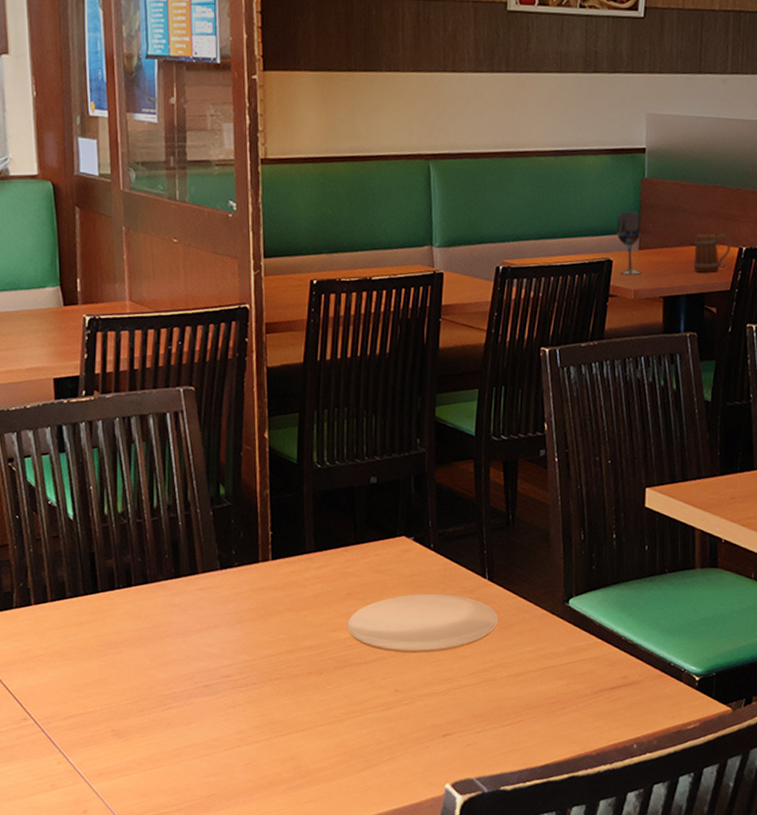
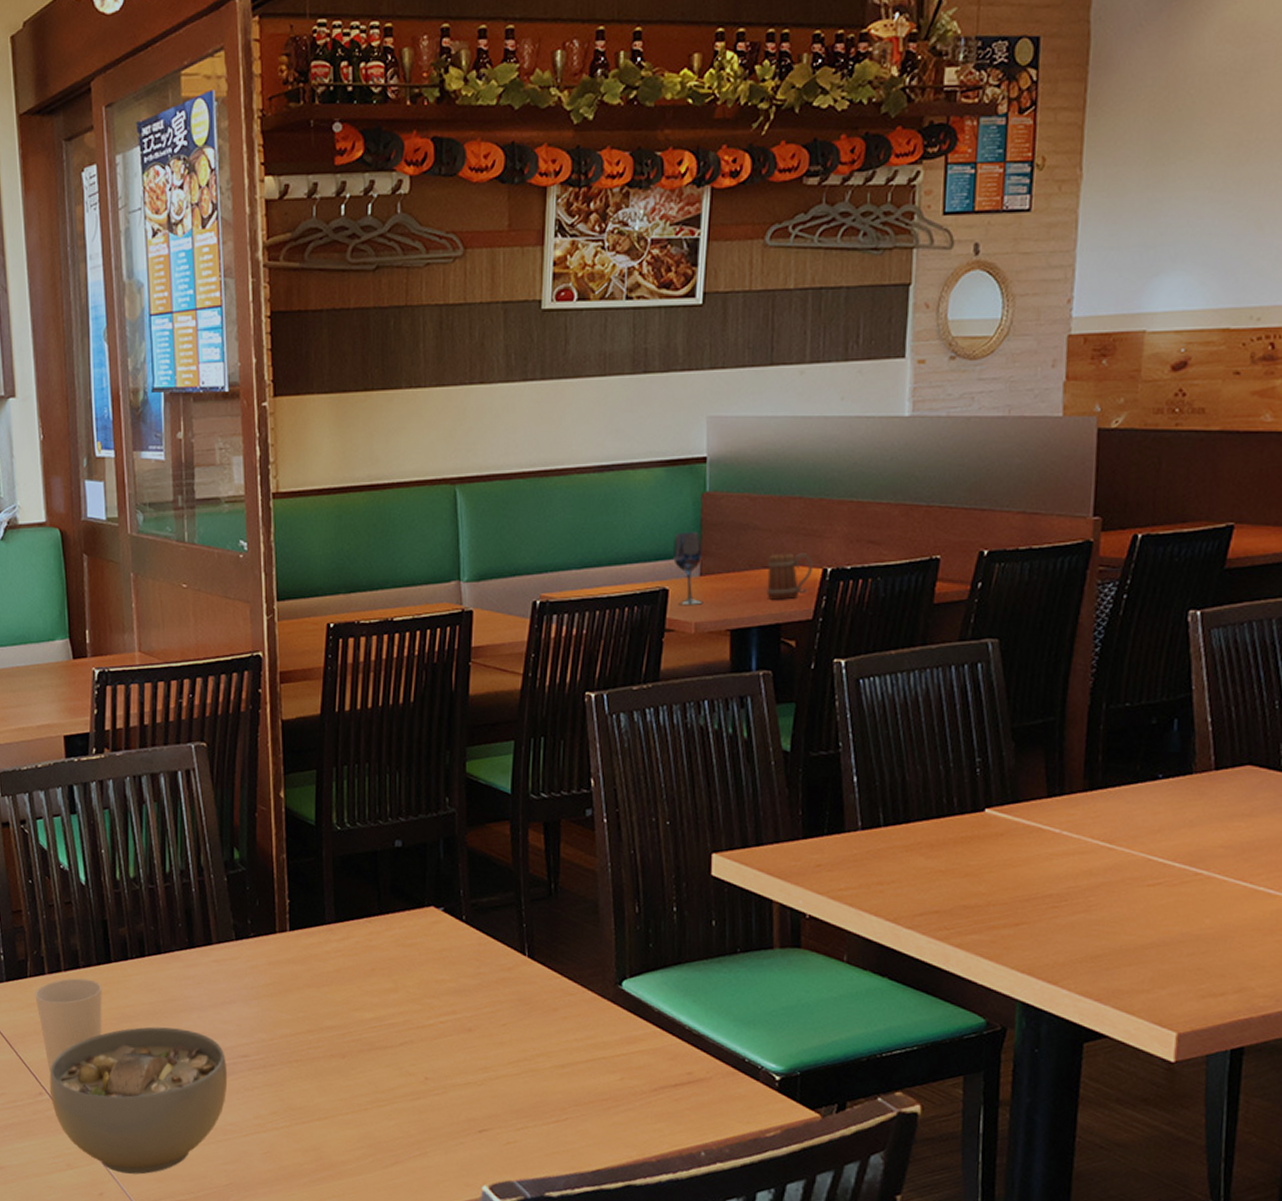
cup: none [21,608,89,699] -> present [35,978,102,1073]
soup bowl: none [34,652,211,791] -> present [49,1026,228,1174]
plate: present [347,593,499,653] -> none [371,970,541,1038]

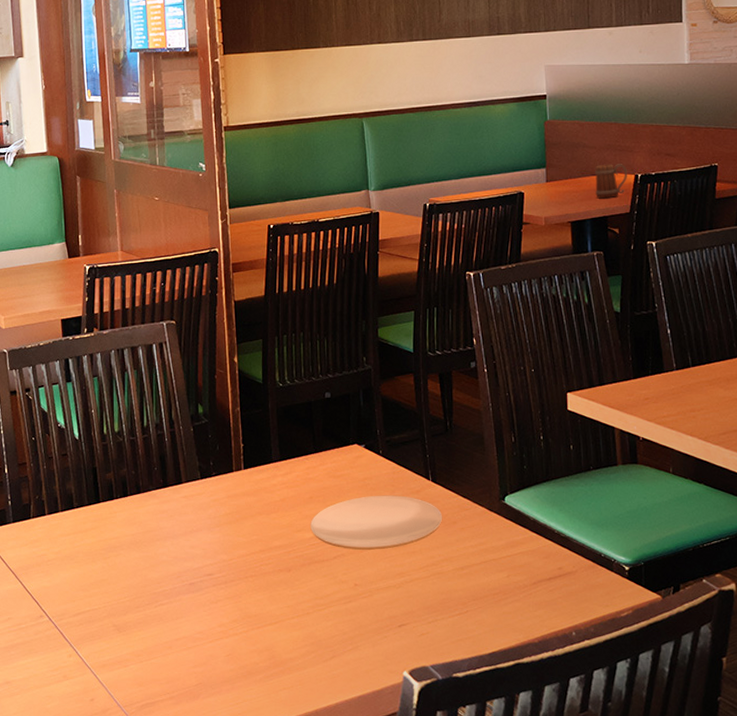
cup: present [35,978,102,1073] -> none [37,517,93,599]
soup bowl: present [49,1026,228,1174] -> none [49,554,196,681]
plate: none [371,970,541,1038] -> present [310,495,443,550]
wineglass: present [672,531,703,606] -> none [525,149,549,205]

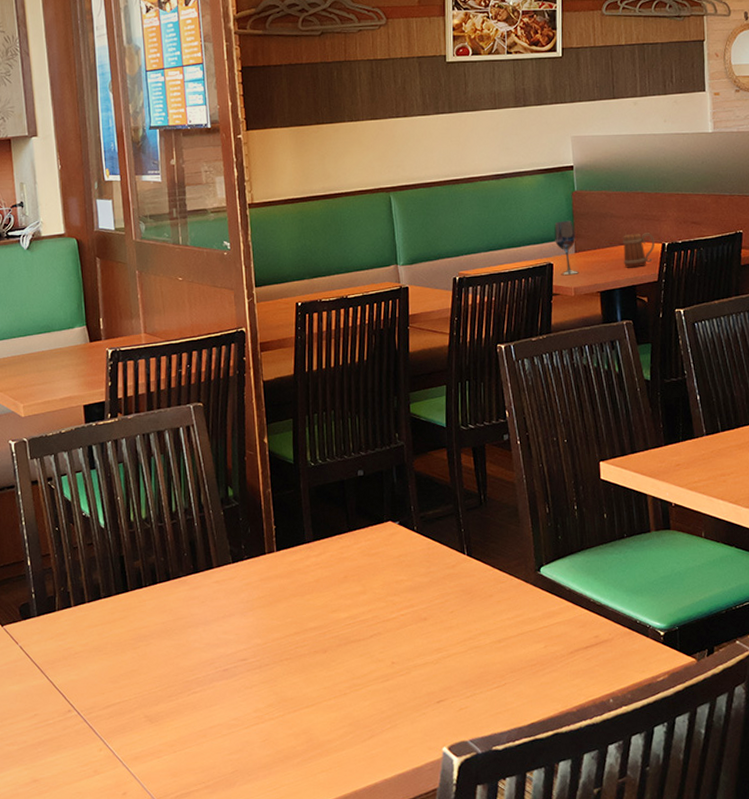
plate: present [310,495,443,550] -> none [346,571,479,628]
wineglass: none [525,149,549,205] -> present [553,220,578,276]

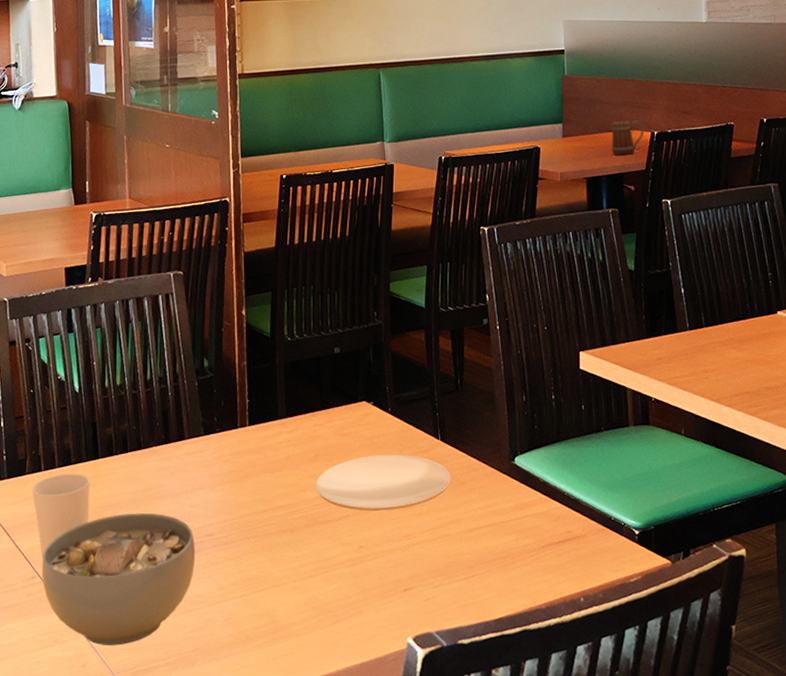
cup: none [63,607,122,692] -> present [32,473,90,559]
soup bowl: none [77,642,230,773] -> present [41,513,196,646]
plate: none [346,571,479,628] -> present [316,454,451,511]
wineglass: present [553,220,578,276] -> none [542,104,565,160]

